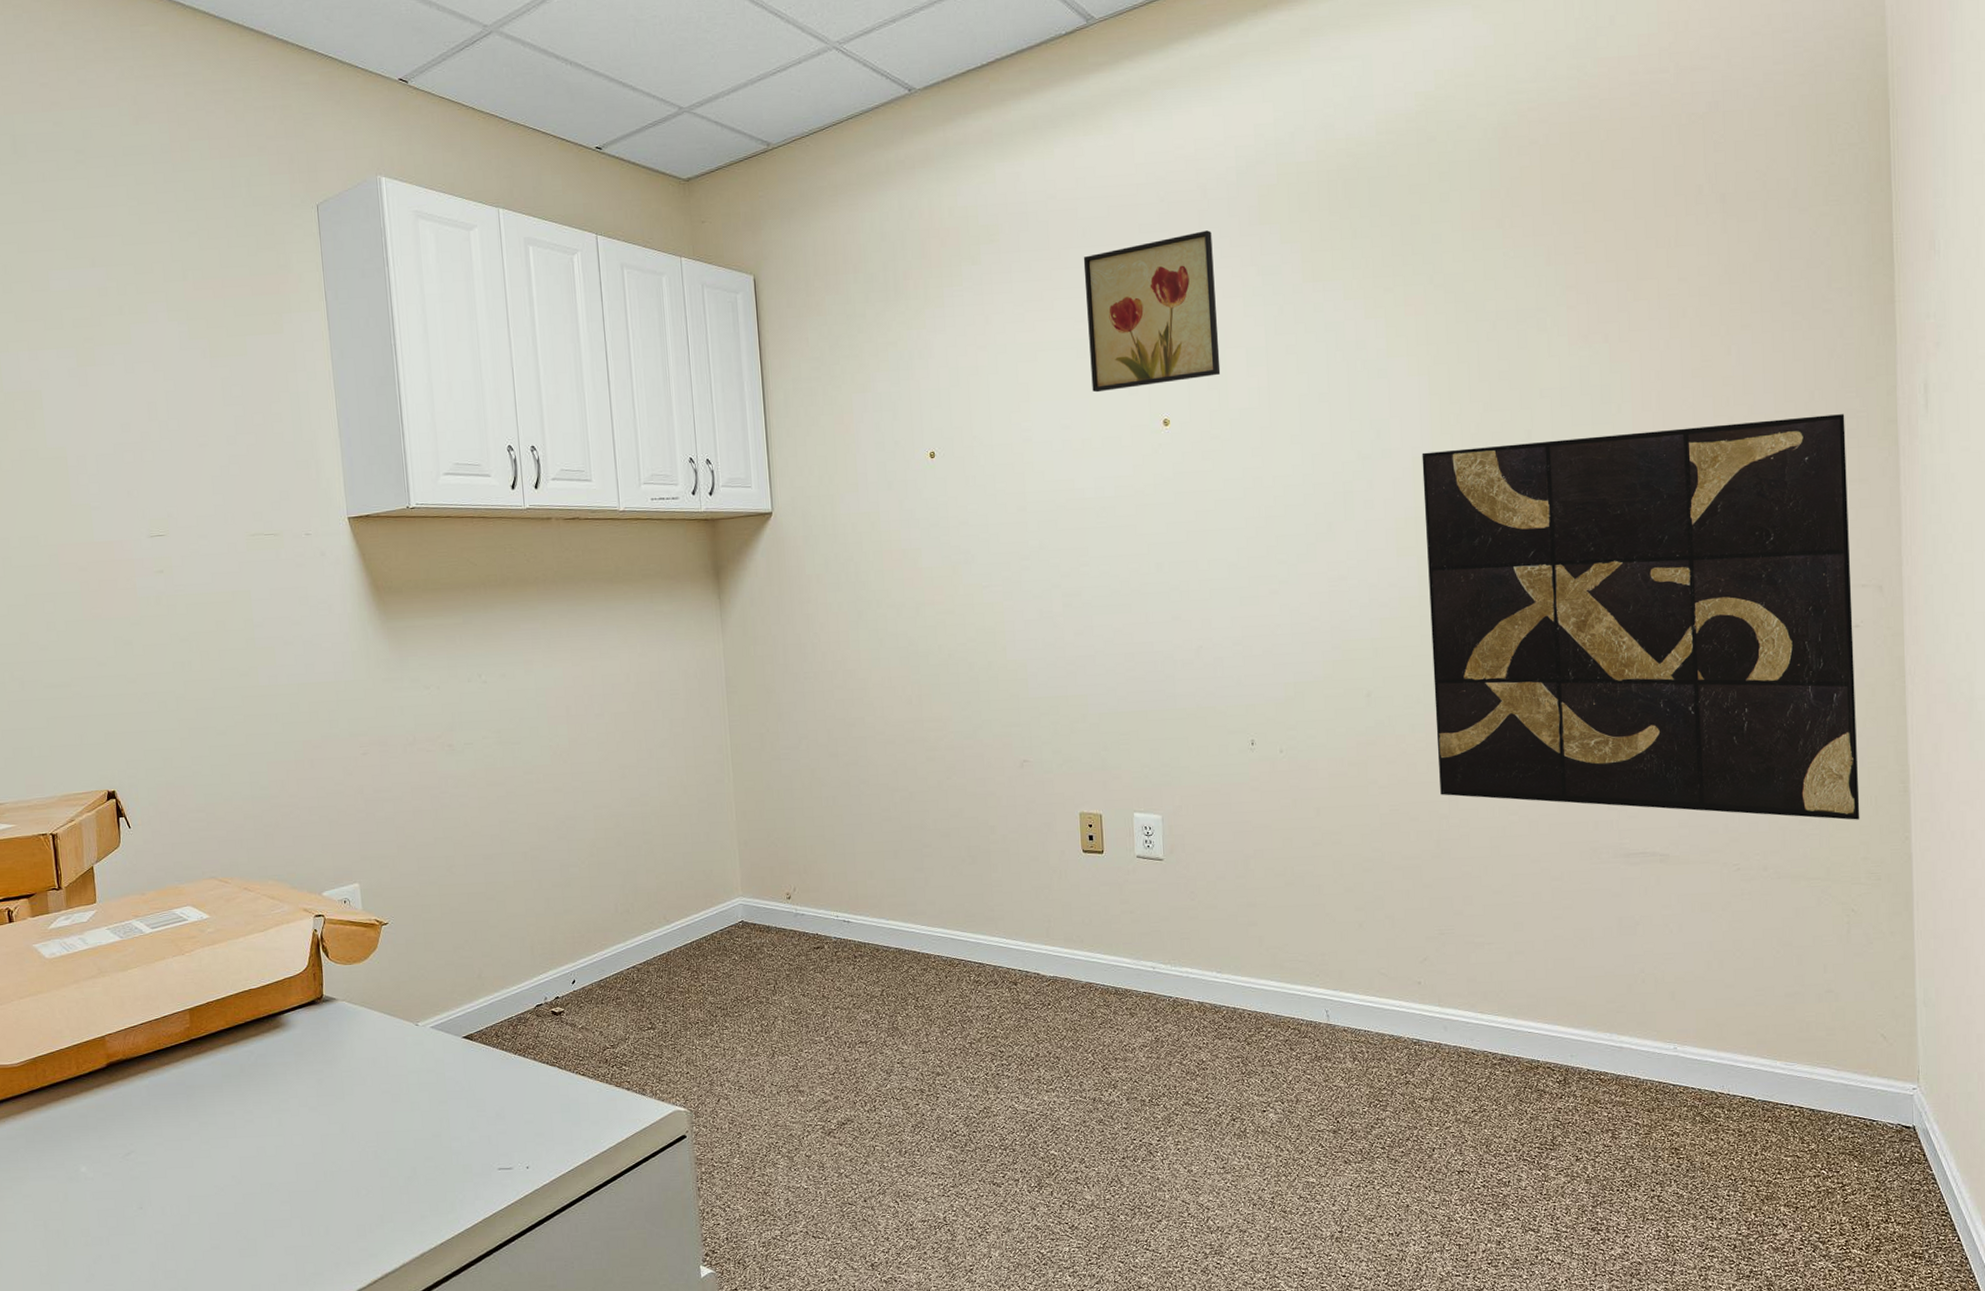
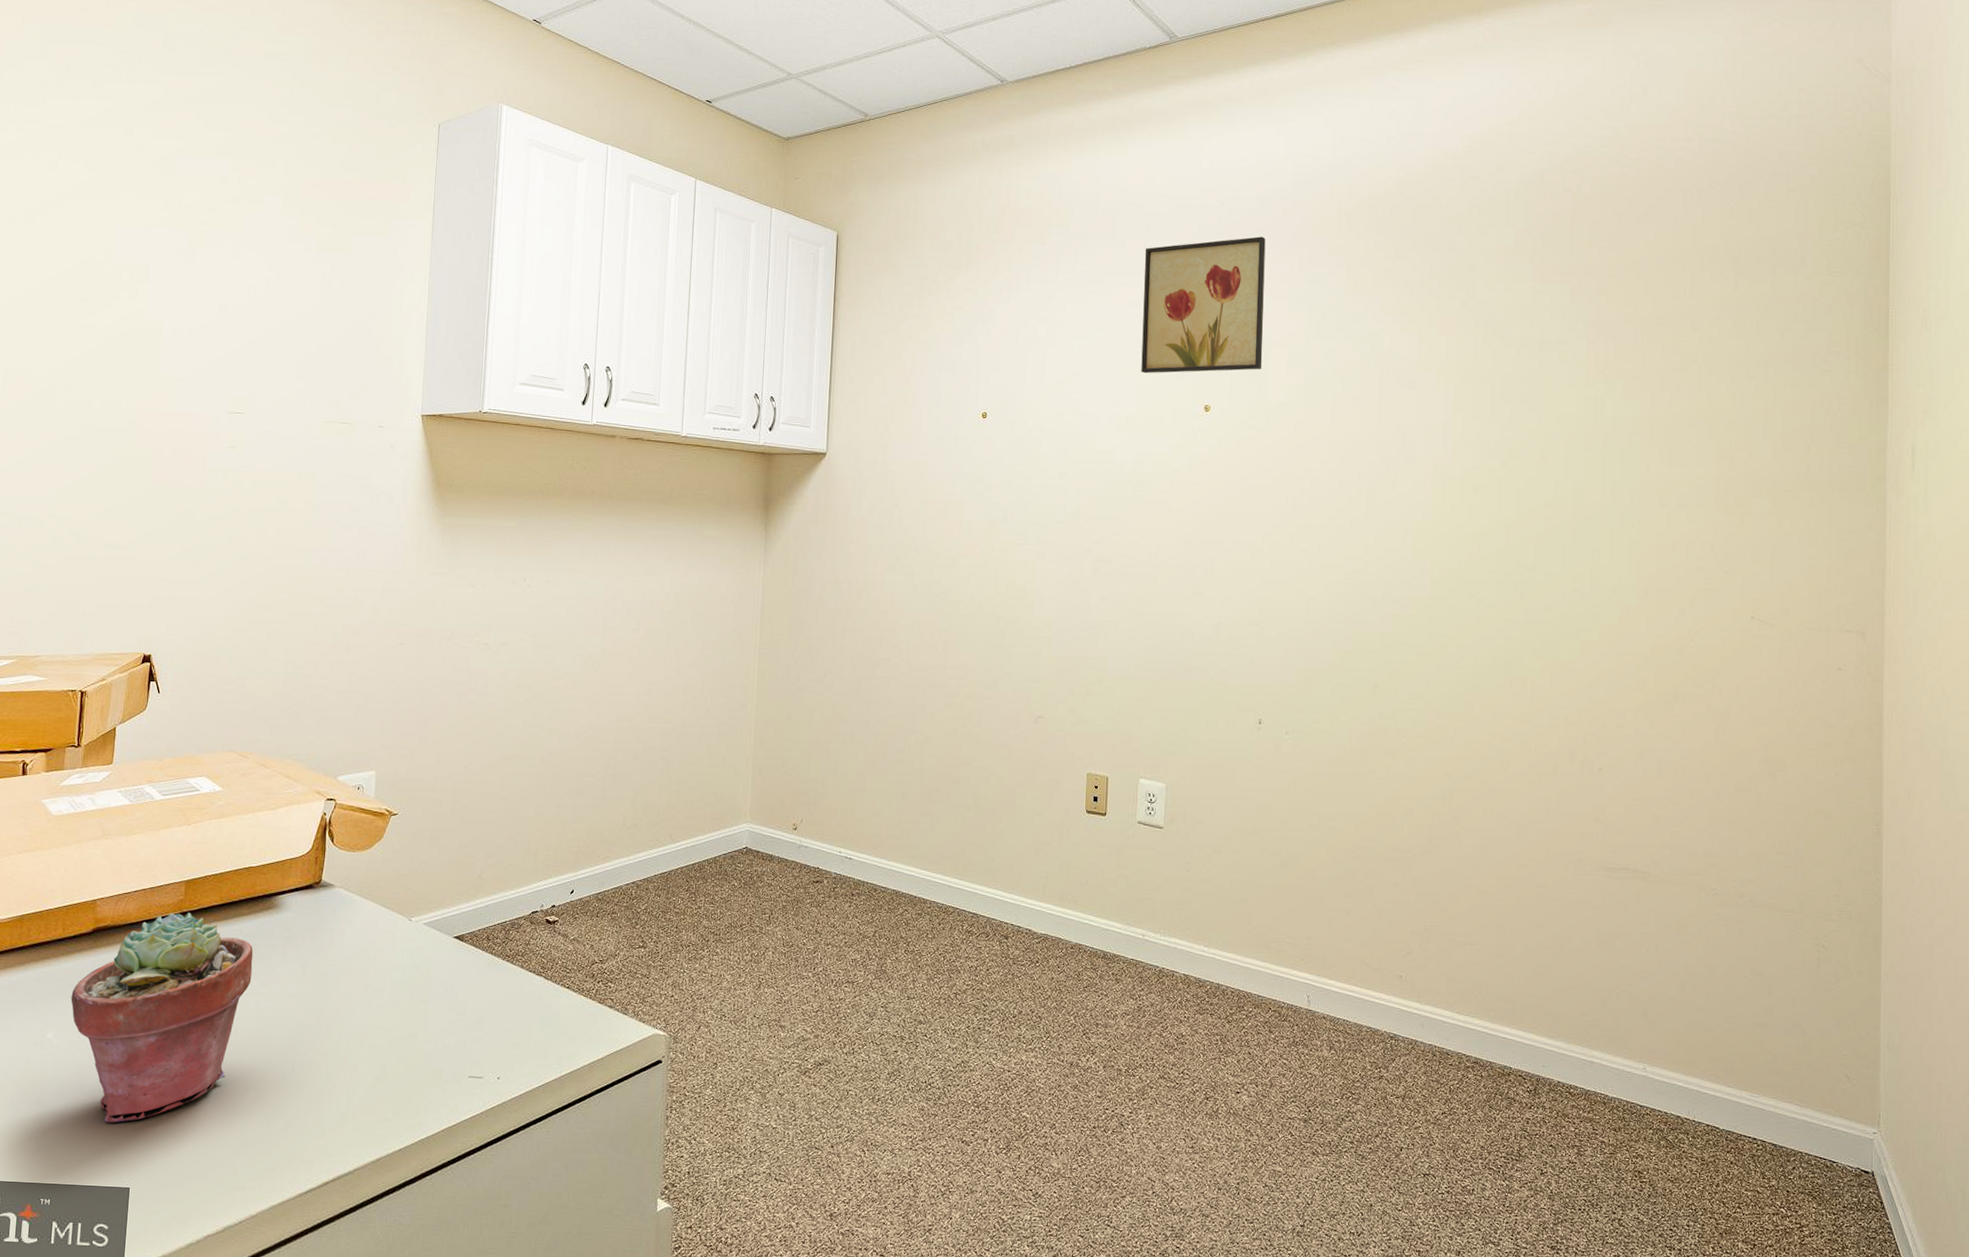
potted succulent: none [96,1039,270,1246] -> present [71,913,254,1123]
wall art: present [1422,414,1860,820] -> none [1435,462,1838,857]

